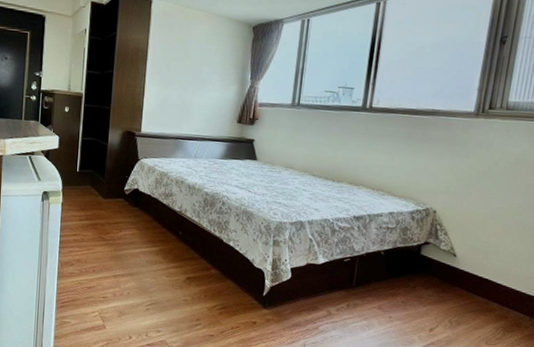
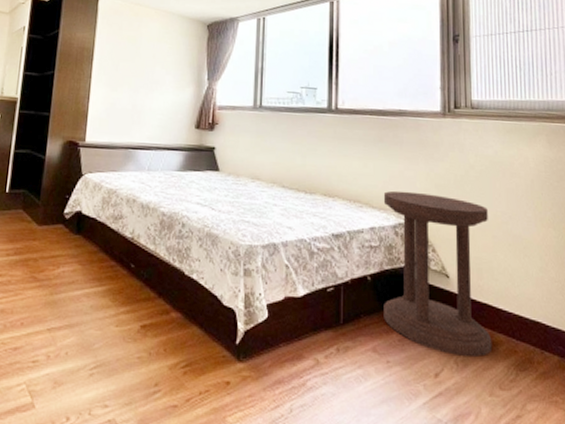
side table: none [391,182,504,319] -> present [383,190,492,358]

